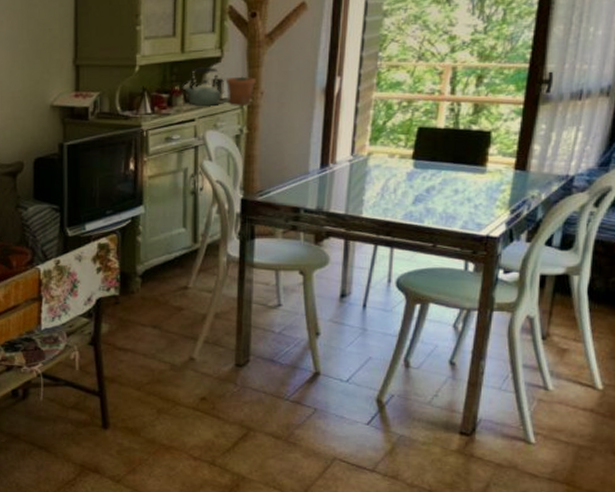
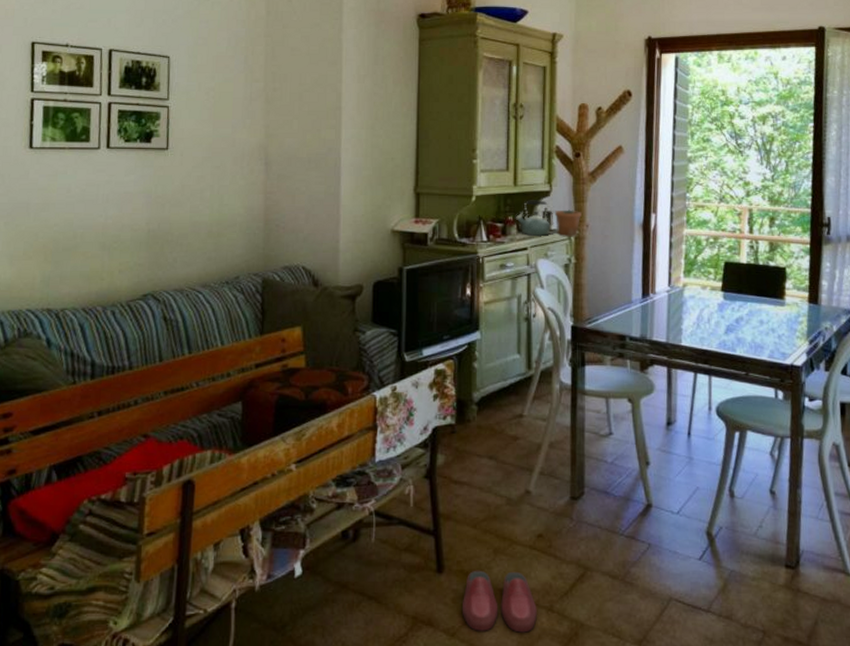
slippers: none [127,427,199,482] -> present [463,570,537,633]

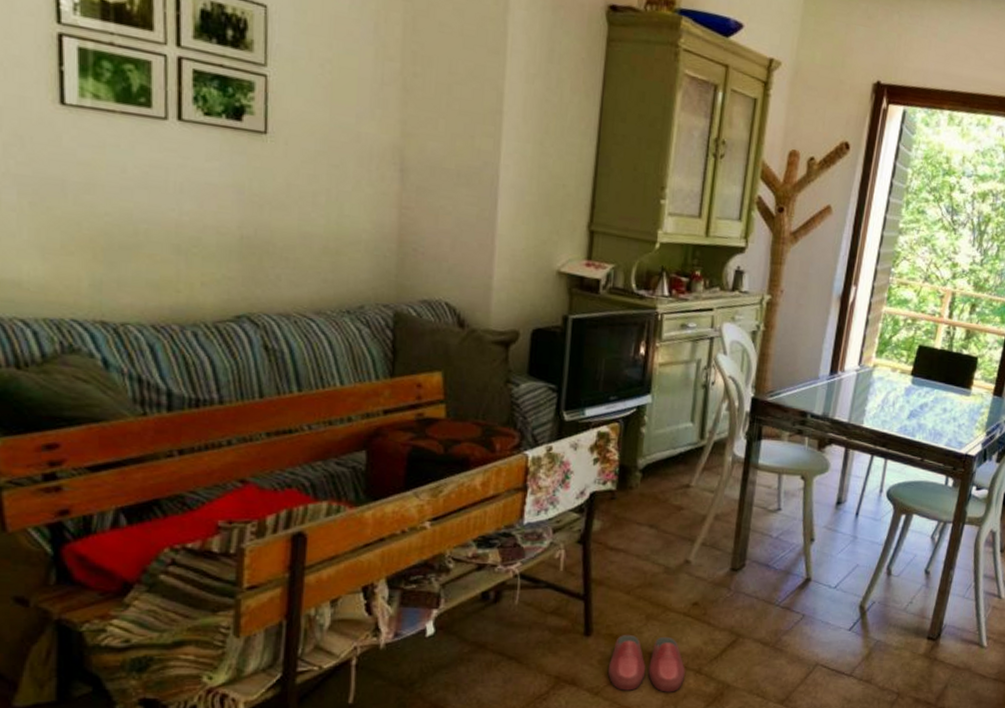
kettle: present [515,200,551,236] -> none [703,254,743,297]
planter: present [555,210,582,237] -> none [747,270,777,302]

